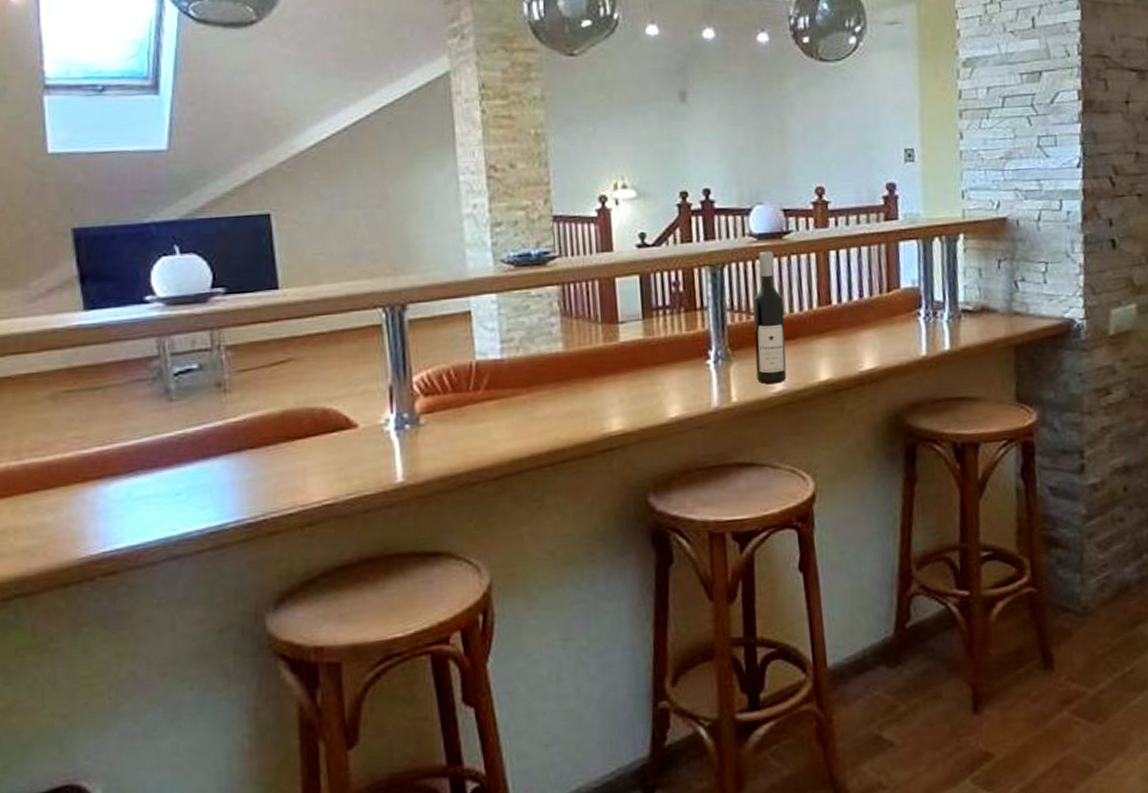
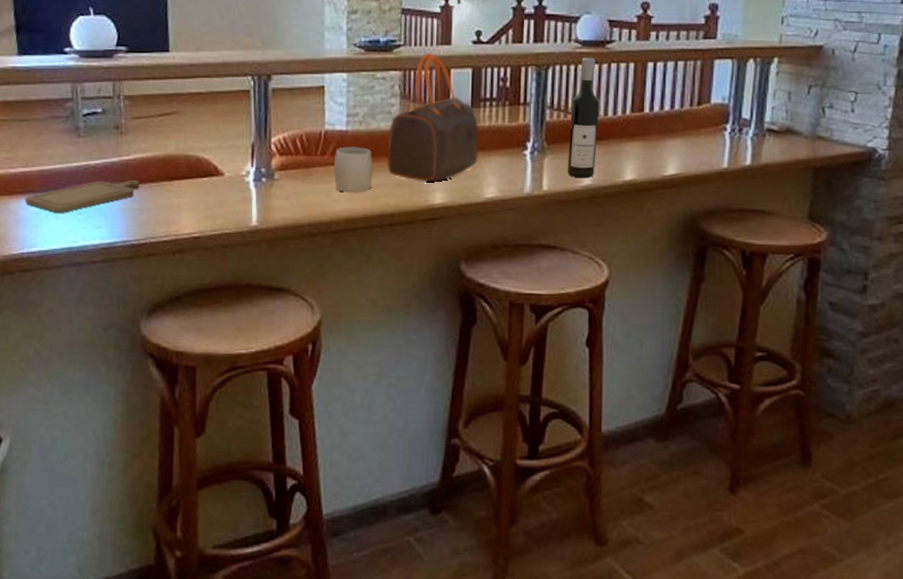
chopping board: none [104,445,253,497] -> present [25,180,140,213]
mug: none [489,376,537,431] -> present [333,146,373,193]
handbag: none [550,262,656,408] -> present [387,52,479,182]

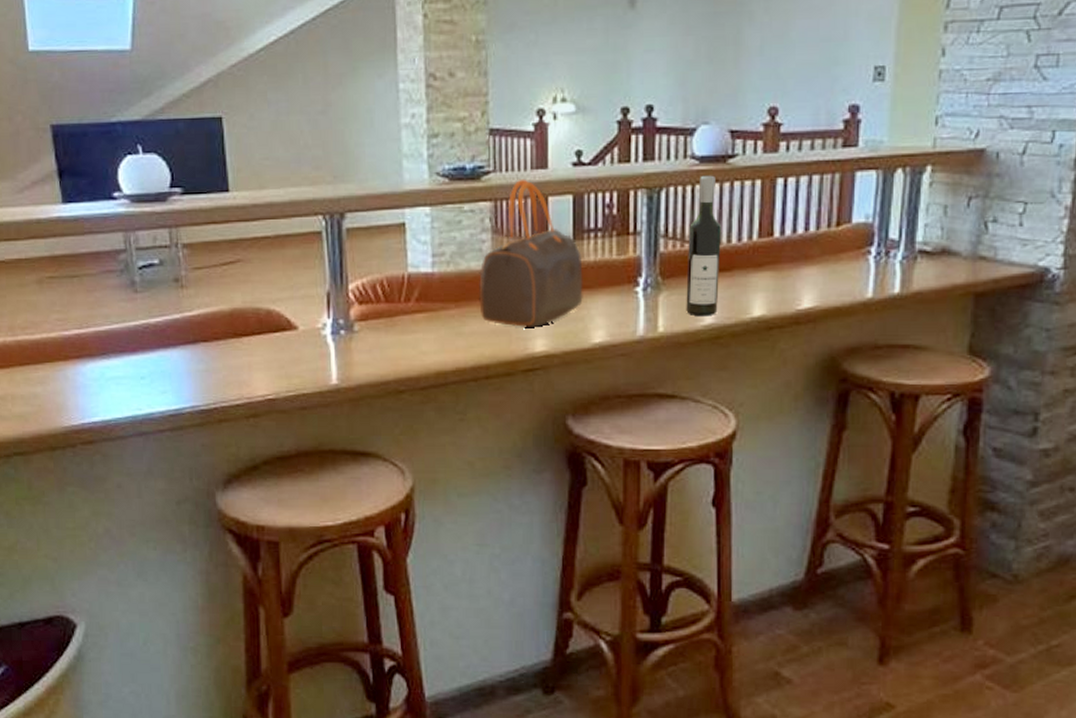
chopping board: present [25,180,140,213] -> none [82,339,206,378]
mug: present [333,146,373,193] -> none [419,291,464,343]

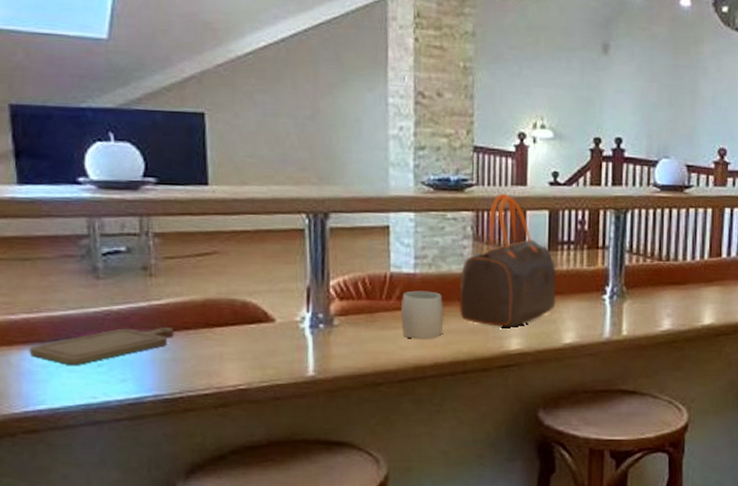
chopping board: none [82,339,206,378] -> present [29,327,174,365]
mug: none [419,291,464,343] -> present [400,290,444,340]
bottle: present [686,175,721,317] -> none [647,201,678,323]

